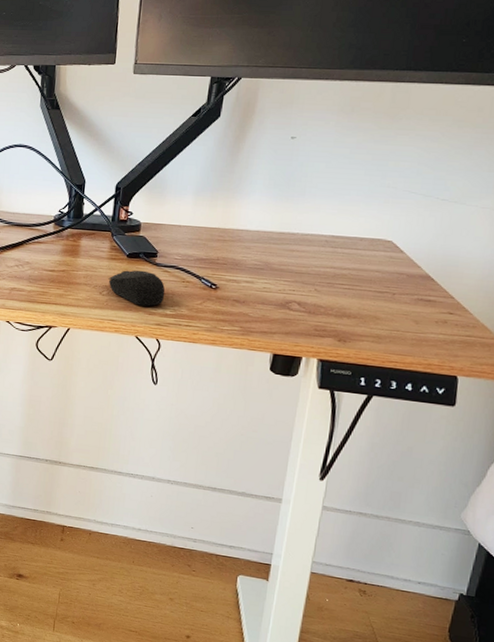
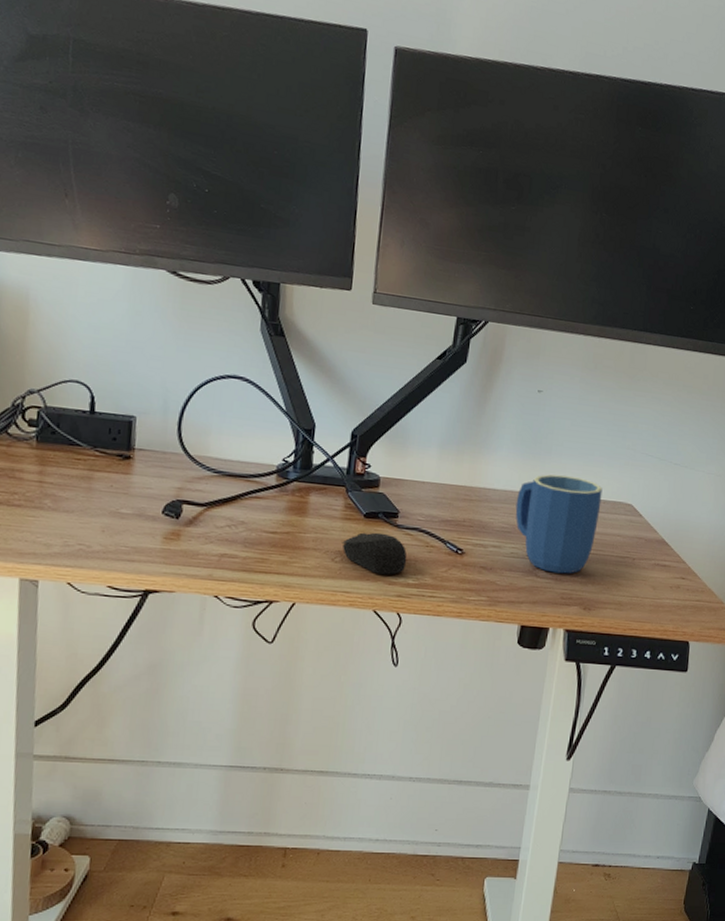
mug: none [268,214,360,308] -> present [515,474,603,574]

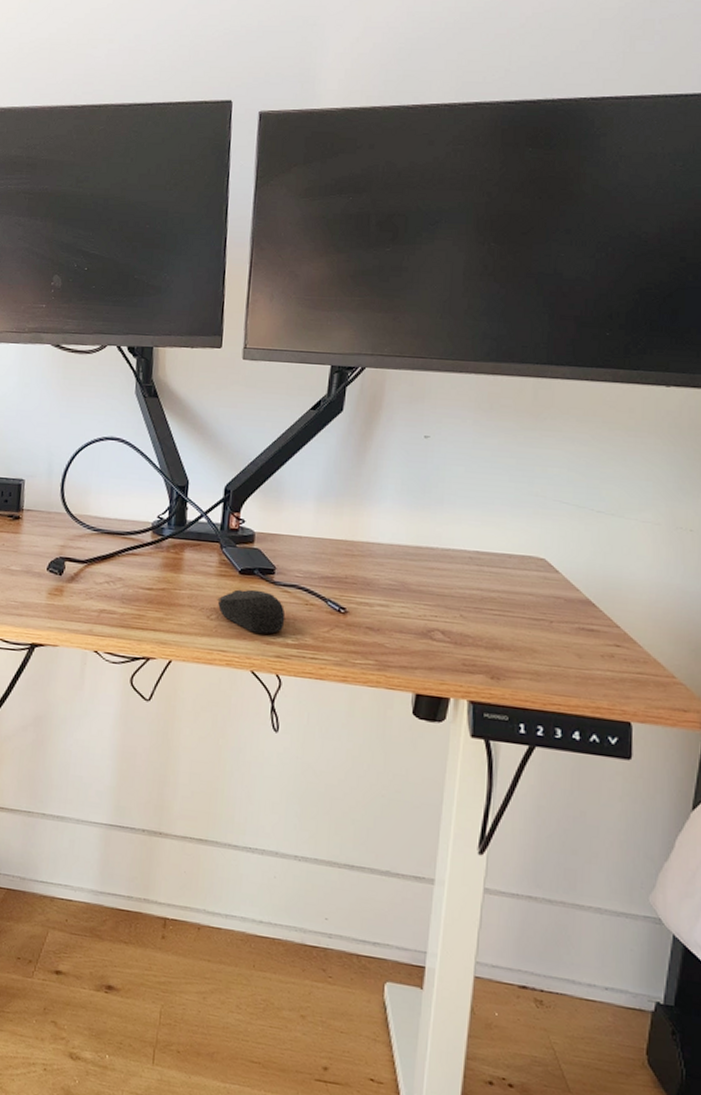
mug: present [515,474,603,574] -> none [404,526,507,638]

